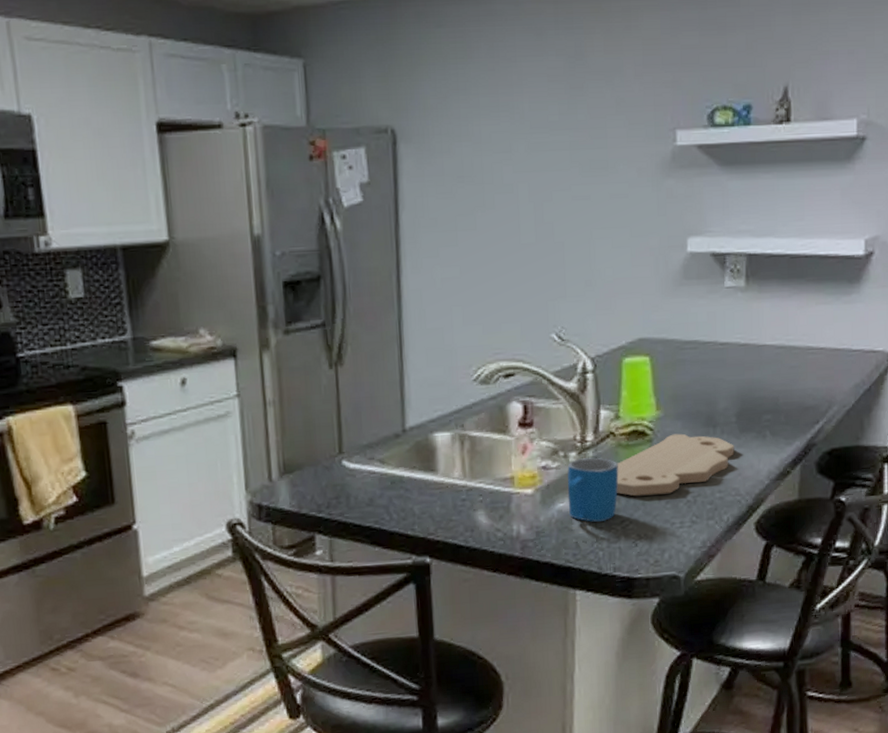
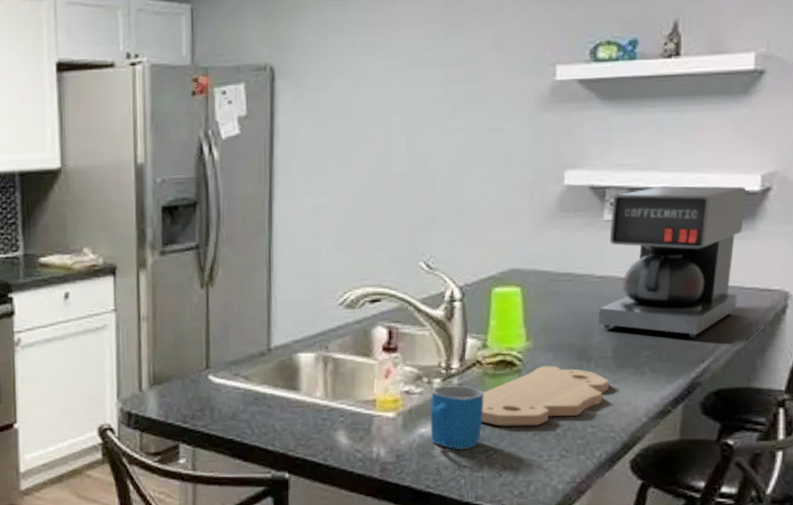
coffee maker: none [722,251,852,401] -> present [598,185,747,339]

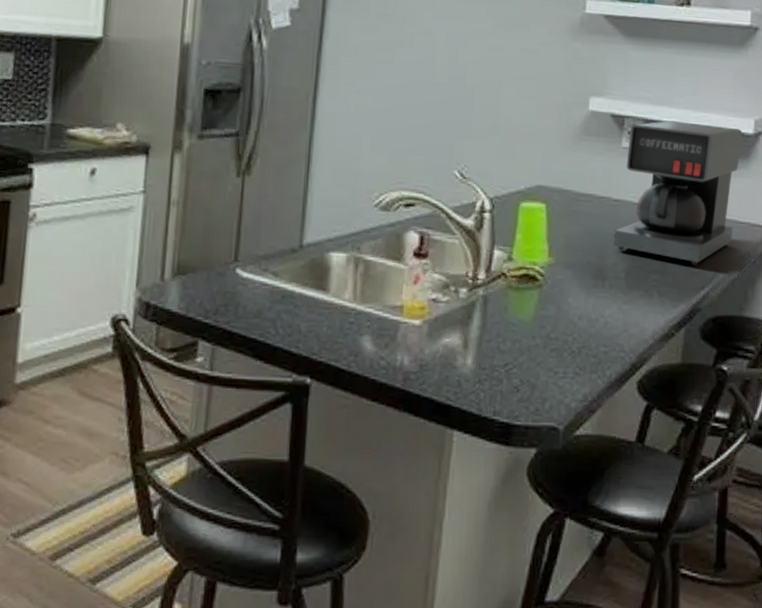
mug: present [430,385,484,450] -> none [454,295,507,363]
cutting board: present [482,365,610,426] -> none [503,282,622,342]

